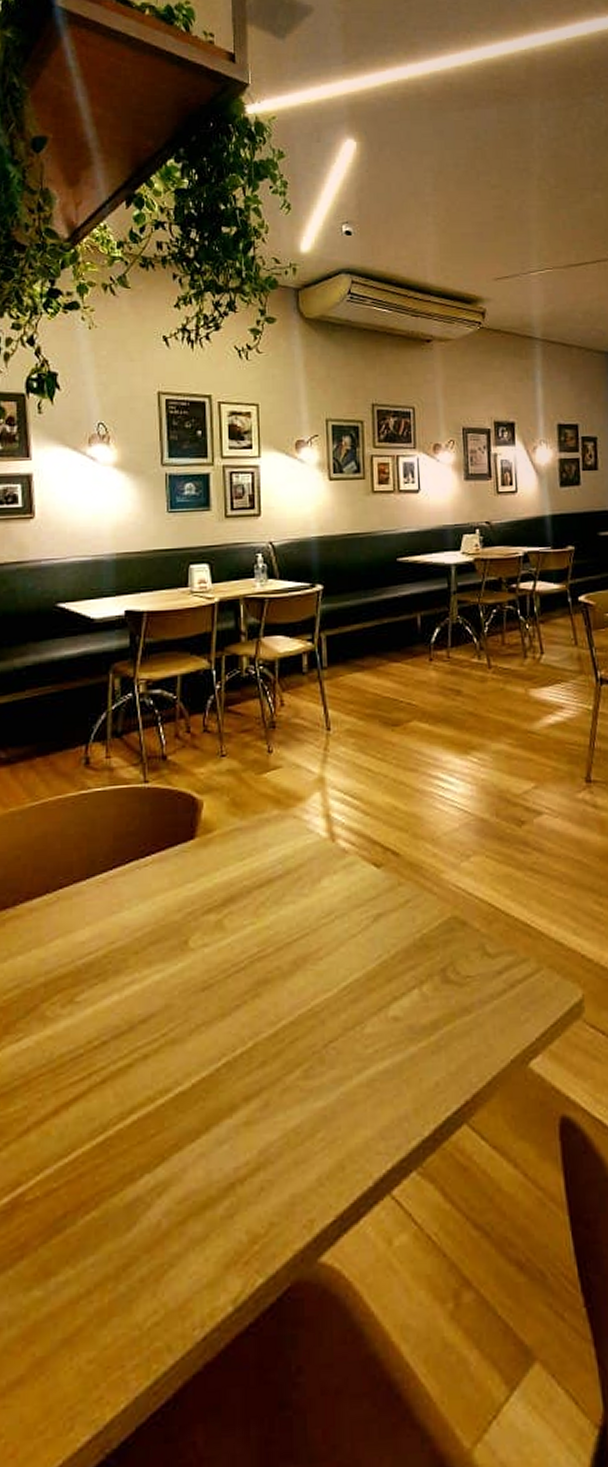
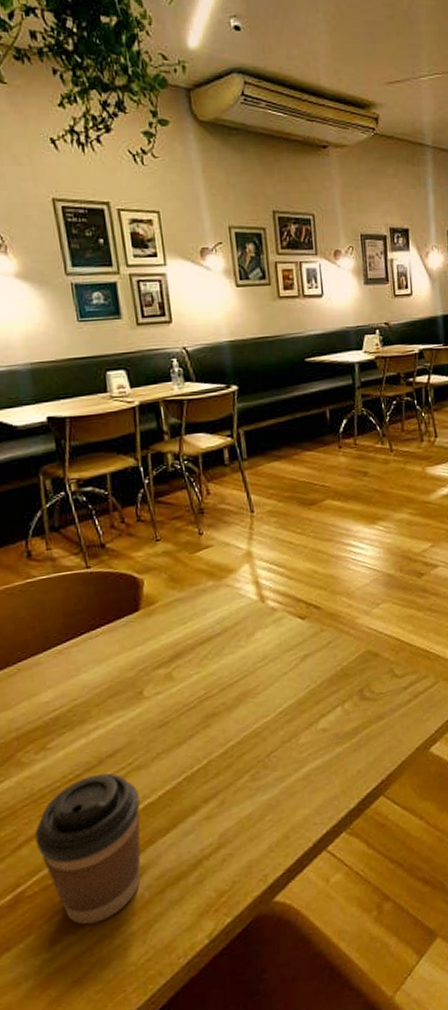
coffee cup: none [46,1044,170,1256] -> present [34,773,141,925]

